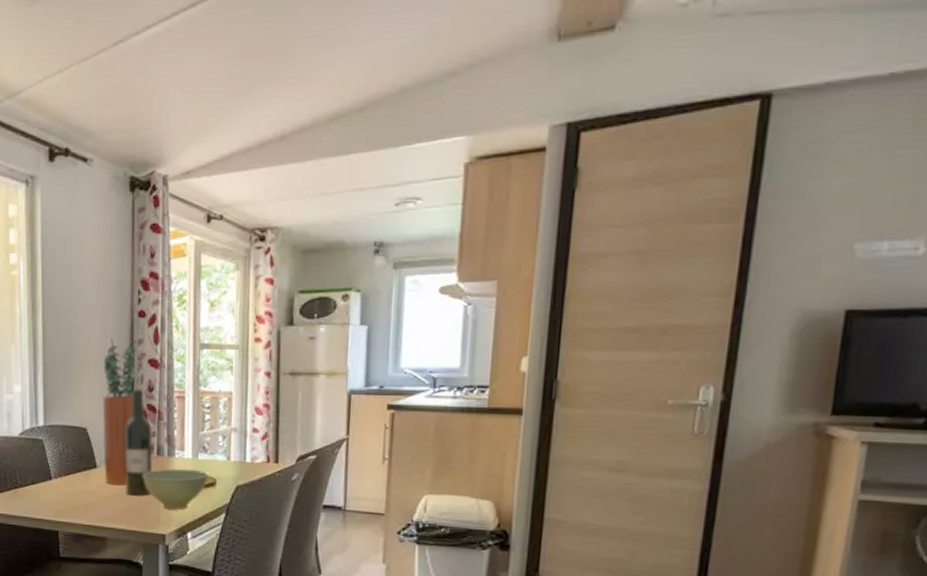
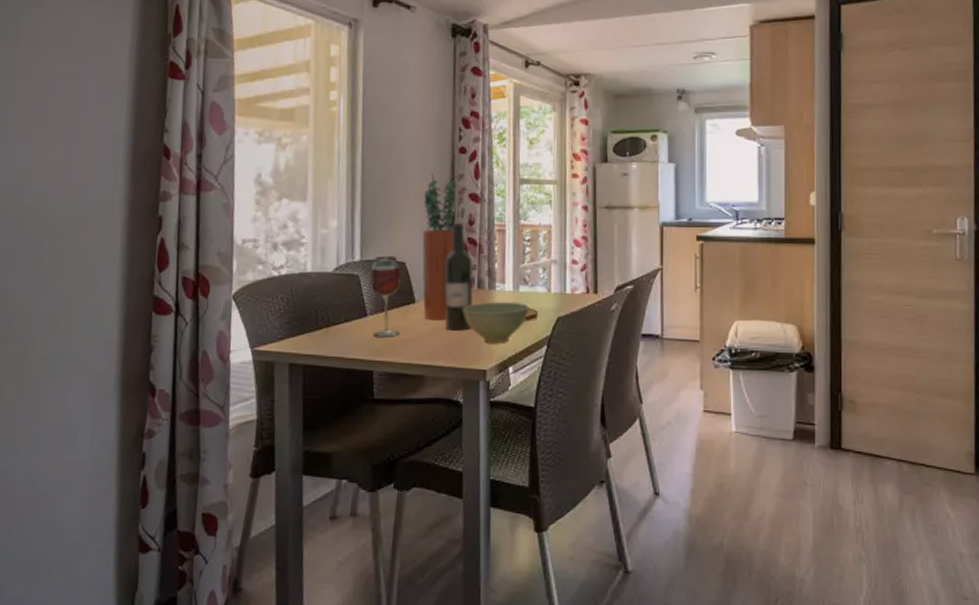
wineglass: none [53,421,83,500] -> present [370,255,402,337]

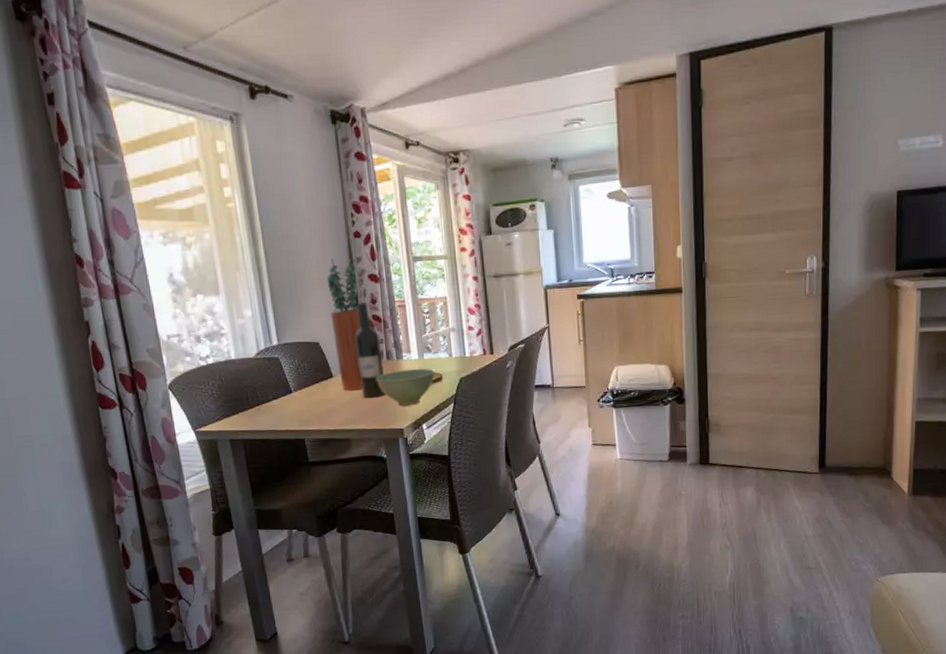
wineglass: present [370,255,402,337] -> none [288,337,323,410]

